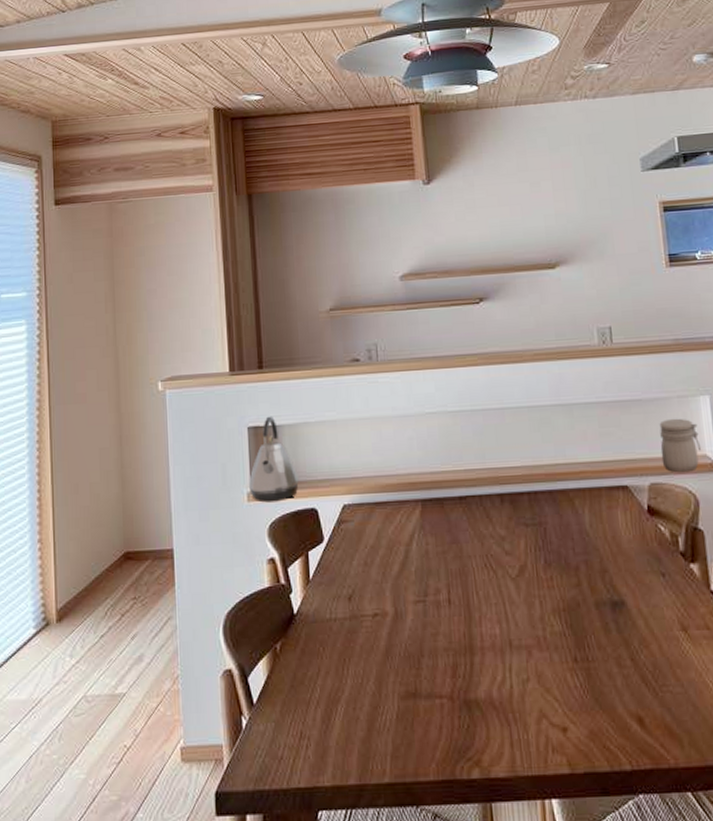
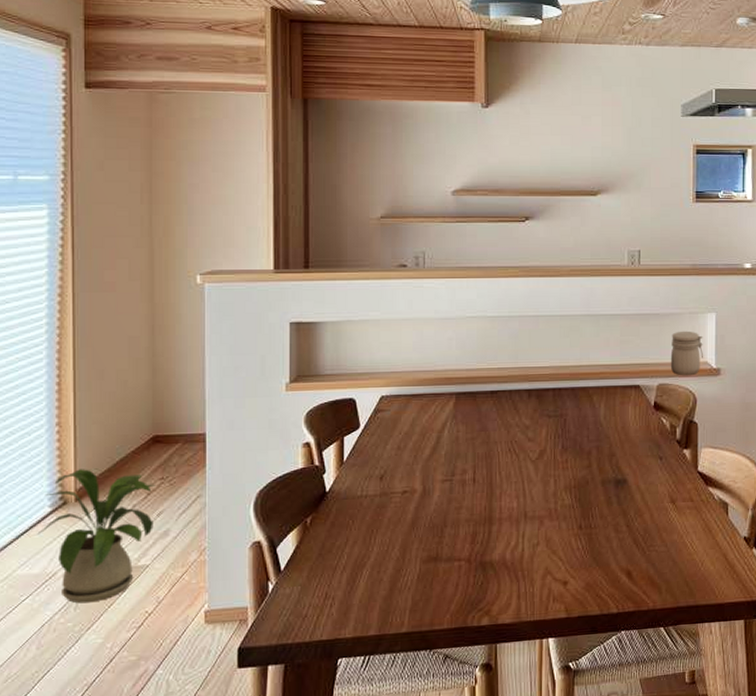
house plant: none [24,588,130,734] -> present [37,469,156,604]
kettle: present [248,416,300,503] -> none [287,313,340,392]

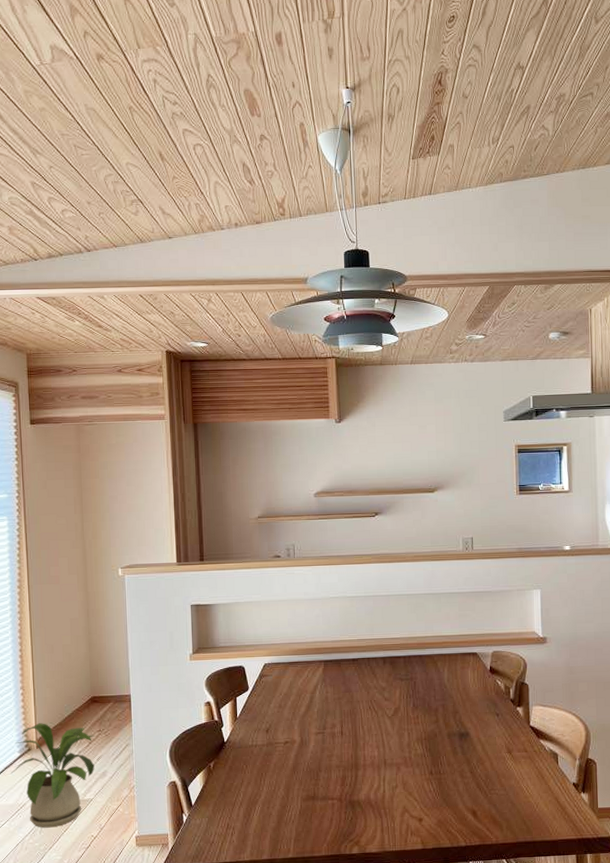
jar: present [670,331,704,376] -> none [502,605,532,644]

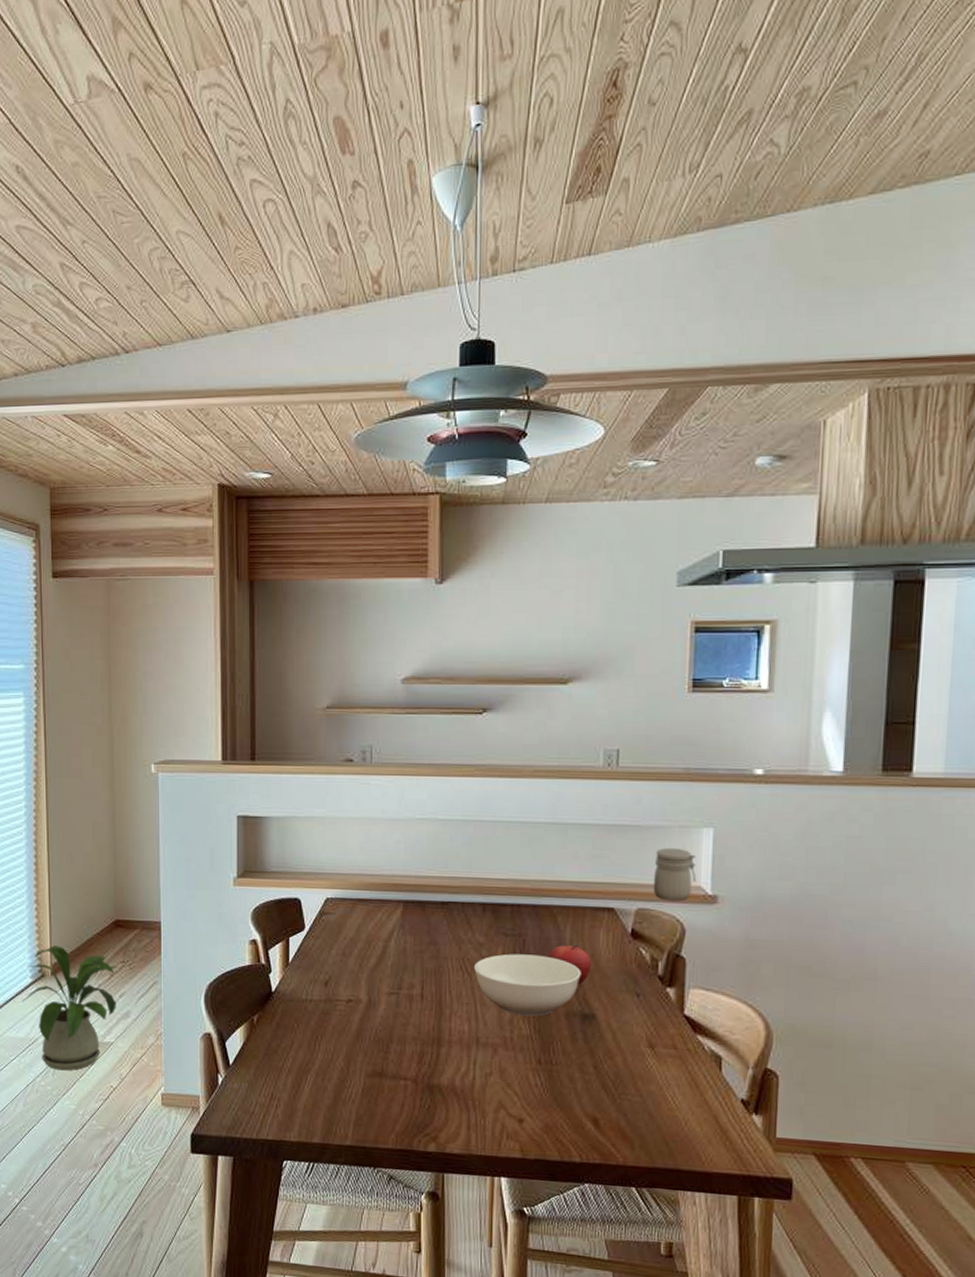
bowl: none [380,692,457,740] -> present [474,954,581,1017]
fruit: none [432,681,463,712] -> present [548,943,591,986]
jar: none [502,605,532,644] -> present [653,847,697,902]

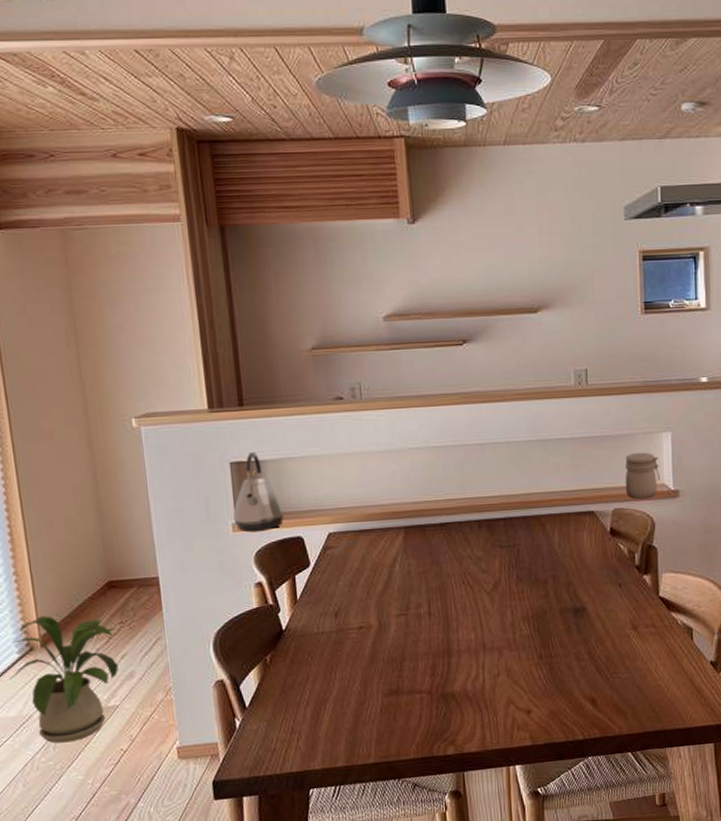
kettle: none [234,807,286,889] -> present [232,451,285,533]
bowl: present [474,954,581,1017] -> none [475,561,571,618]
fruit: present [548,943,591,986] -> none [540,546,578,584]

